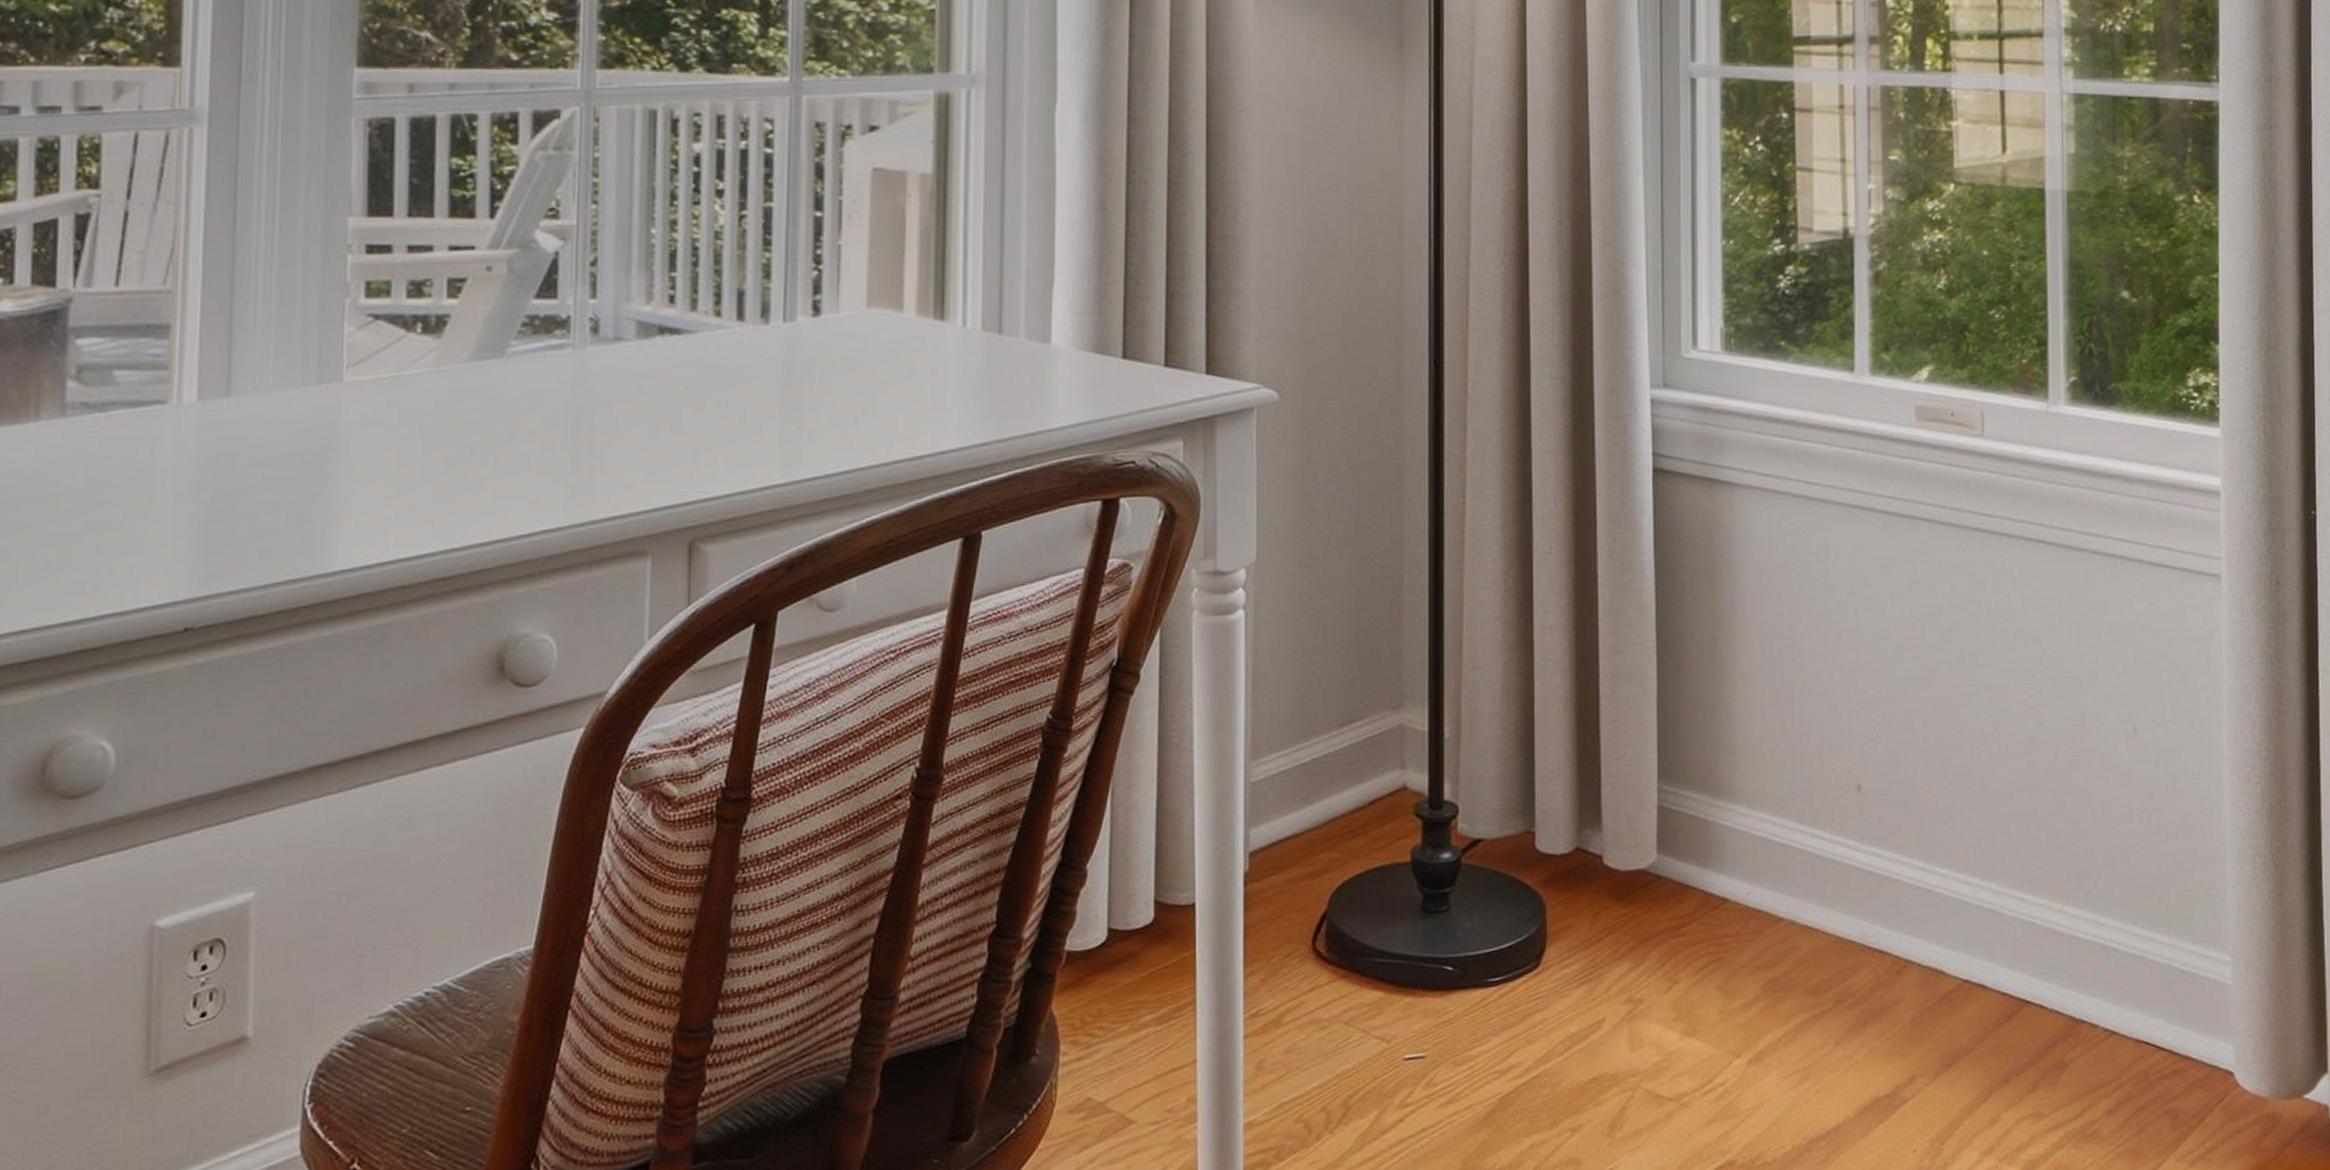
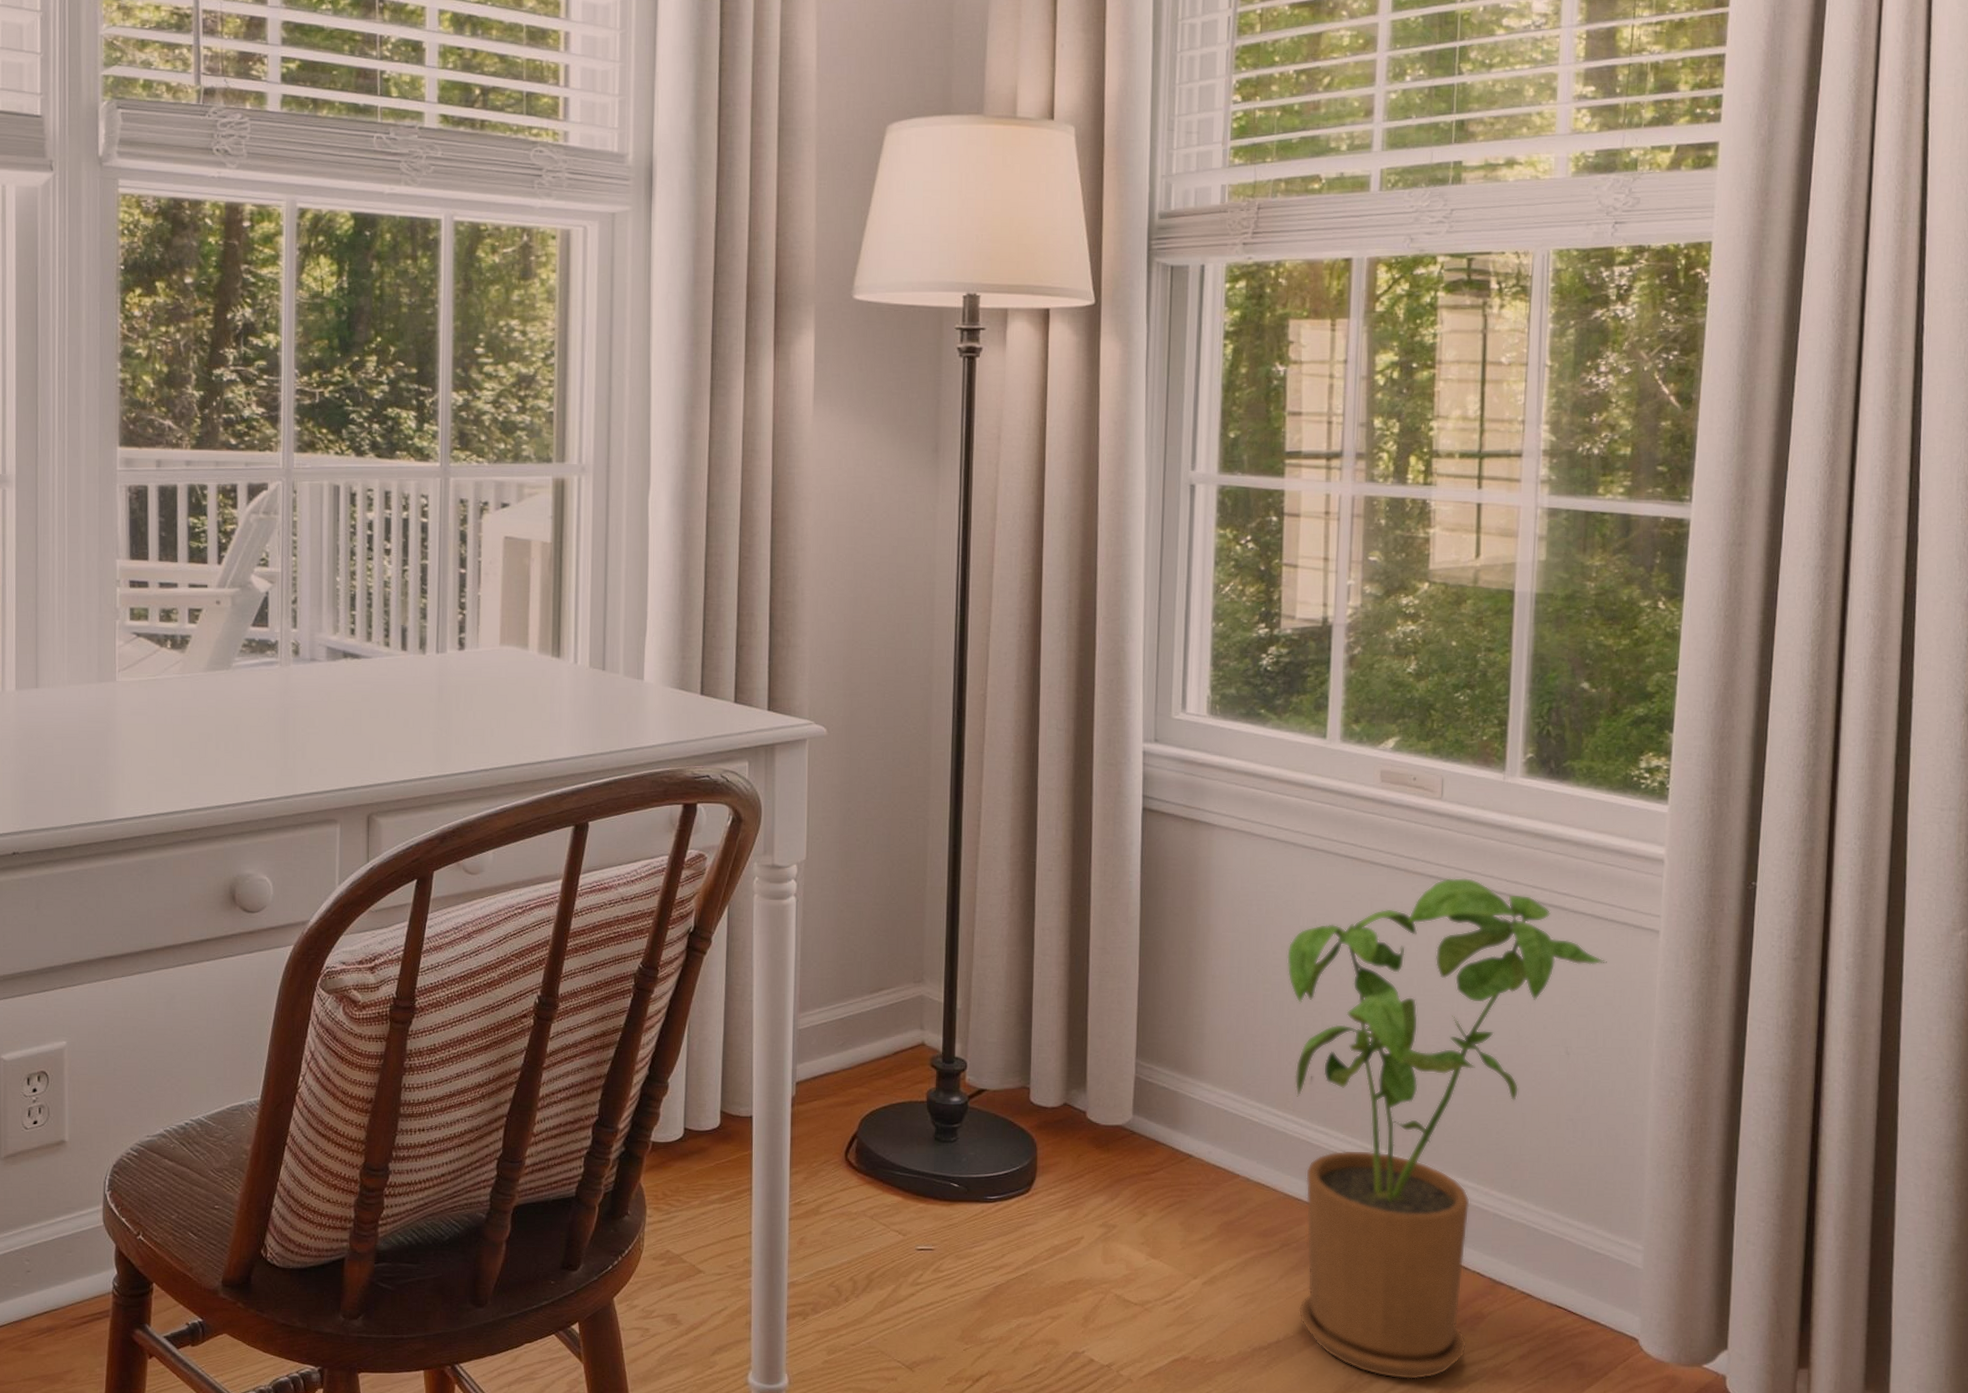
house plant: none [1823,527,2170,1158] -> present [1286,877,1607,1379]

